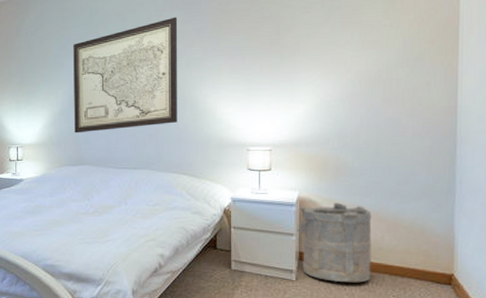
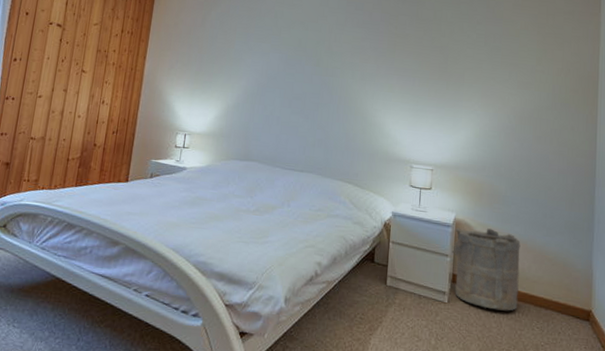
wall art: present [73,17,178,134] -> none [246,33,357,132]

